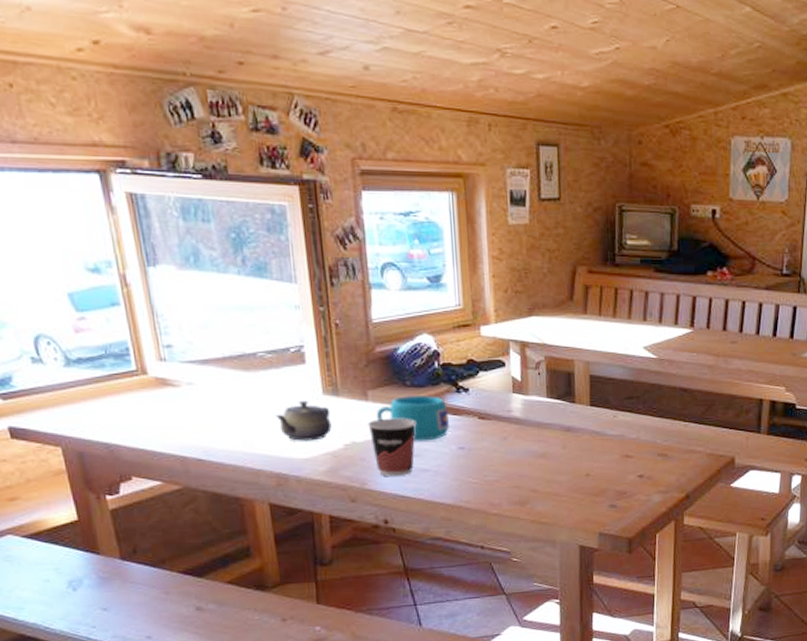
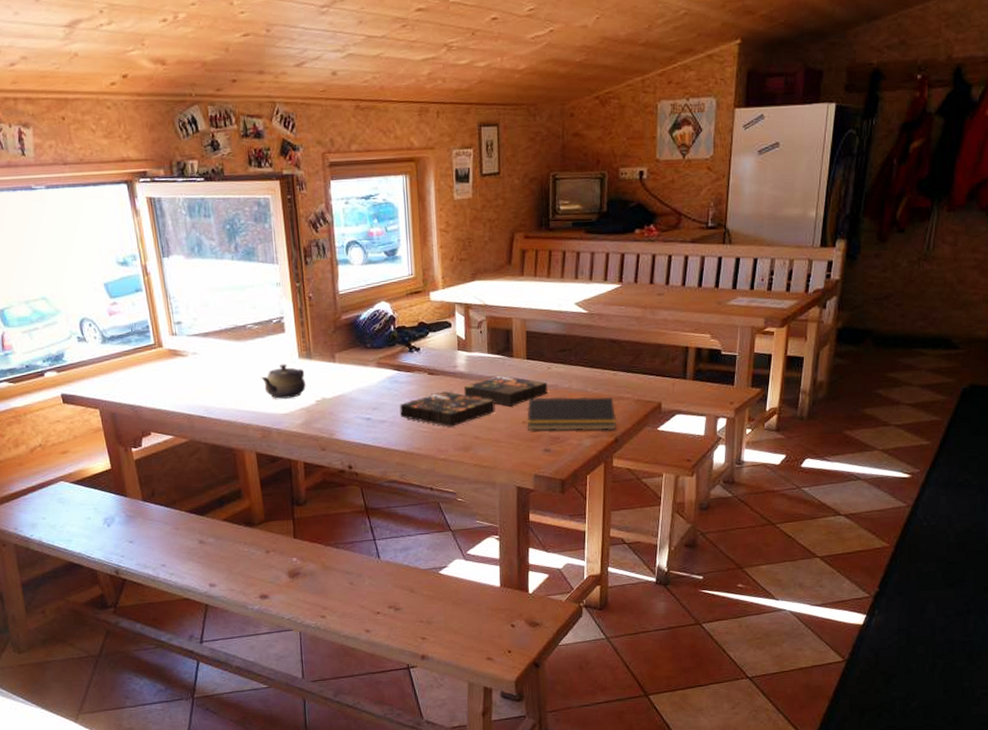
cup: present [368,418,415,476] -> none [335,376,375,427]
cup: present [376,395,450,442] -> none [342,355,404,396]
board game: none [445,423,613,478] -> present [399,376,547,427]
notepad: none [591,448,688,486] -> present [527,396,617,431]

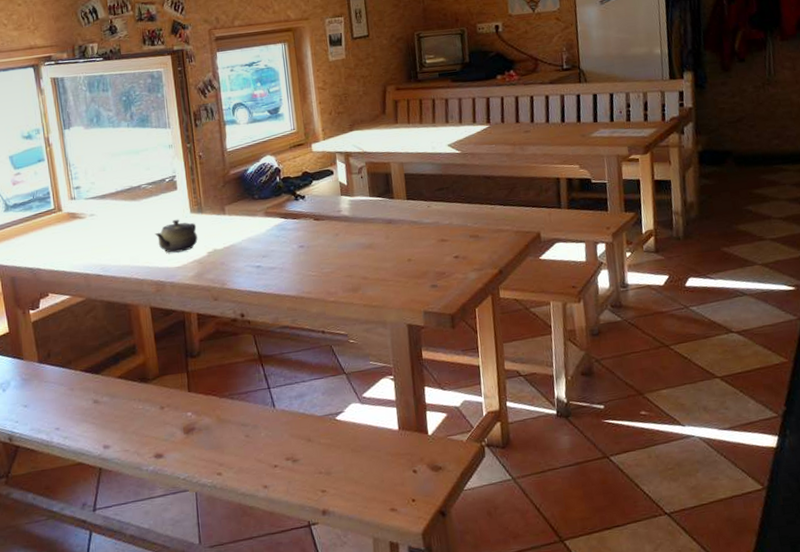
board game: present [399,376,547,427] -> none [288,216,429,270]
notepad: present [527,396,617,431] -> none [411,230,500,268]

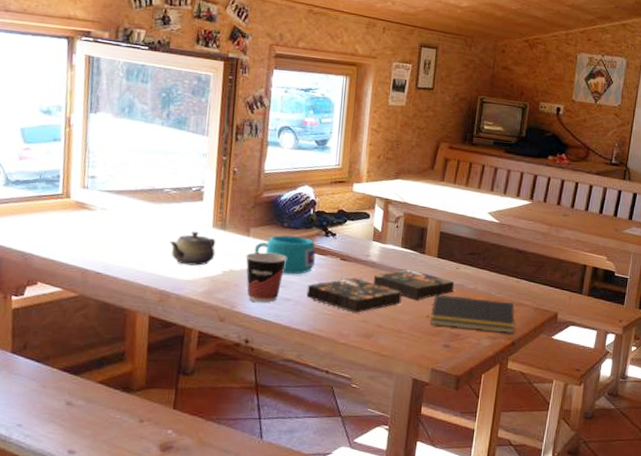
cup: none [225,226,264,276] -> present [246,252,286,303]
cup: none [232,205,291,245] -> present [254,234,316,275]
board game: none [288,216,429,270] -> present [306,270,454,313]
notepad: none [411,230,500,268] -> present [431,294,515,334]

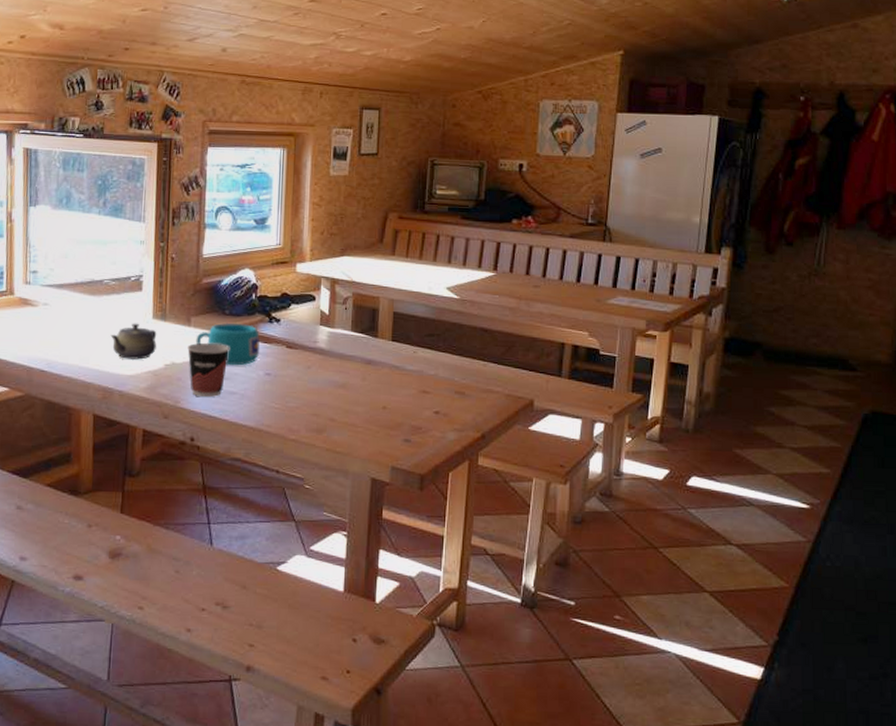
board game: present [306,270,454,313] -> none [252,356,412,406]
notepad: present [431,294,515,334] -> none [388,382,485,425]

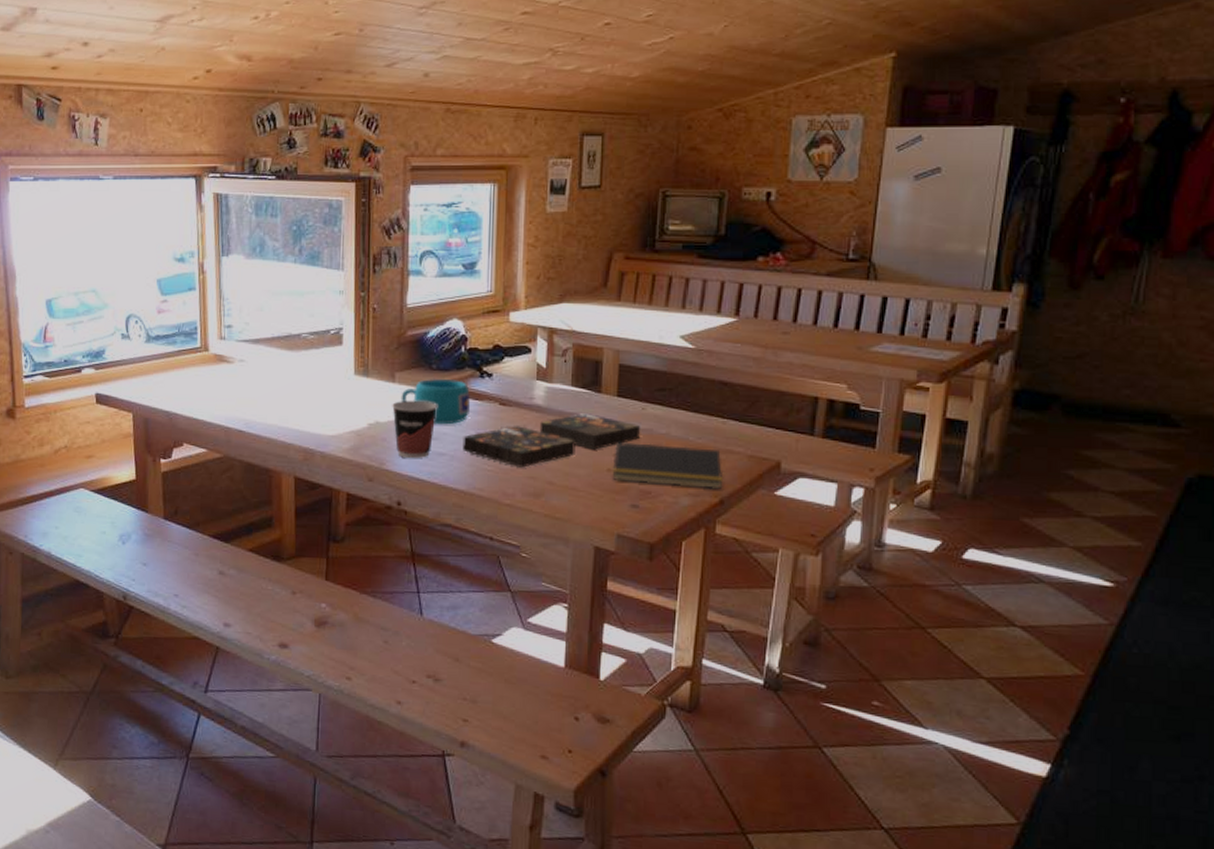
teapot: present [110,323,157,360] -> none [310,379,359,419]
board game: none [252,356,412,406] -> present [462,413,640,468]
notepad: none [388,382,485,425] -> present [613,442,723,490]

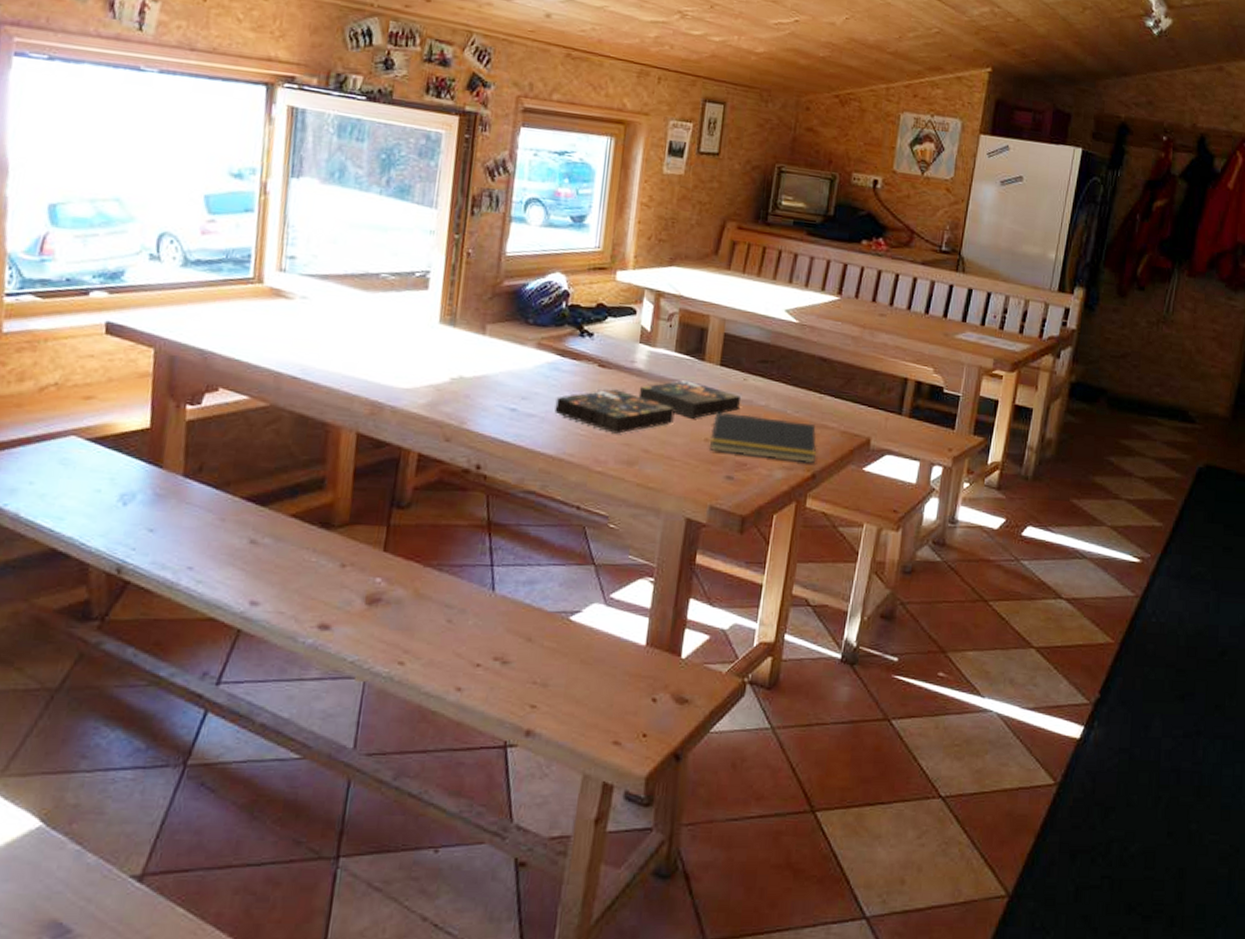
cup: present [392,400,437,458] -> none [479,355,530,419]
cup: present [401,378,471,425] -> none [490,333,568,385]

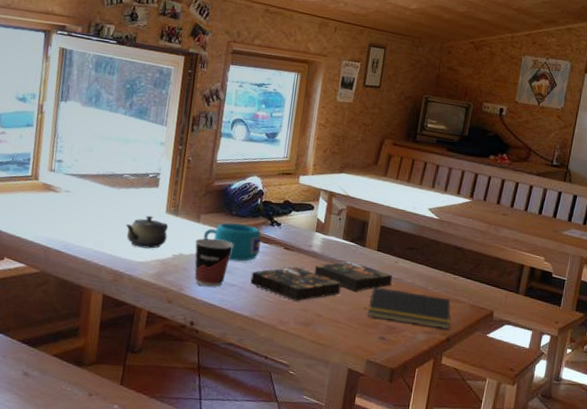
teapot: none [385,327,444,371] -> present [125,215,169,249]
cup: none [479,355,530,419] -> present [194,238,233,287]
cup: none [490,333,568,385] -> present [203,222,261,262]

